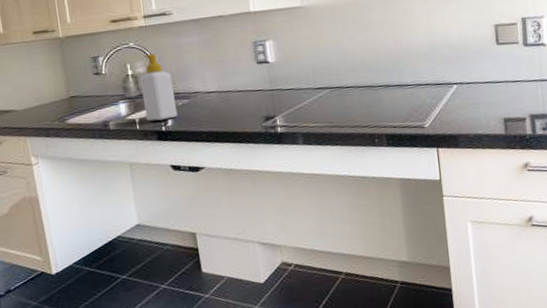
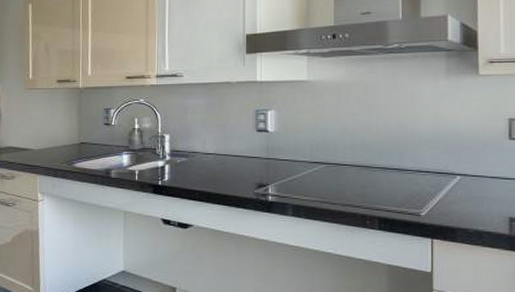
soap bottle: present [140,53,178,122] -> none [145,111,175,175]

